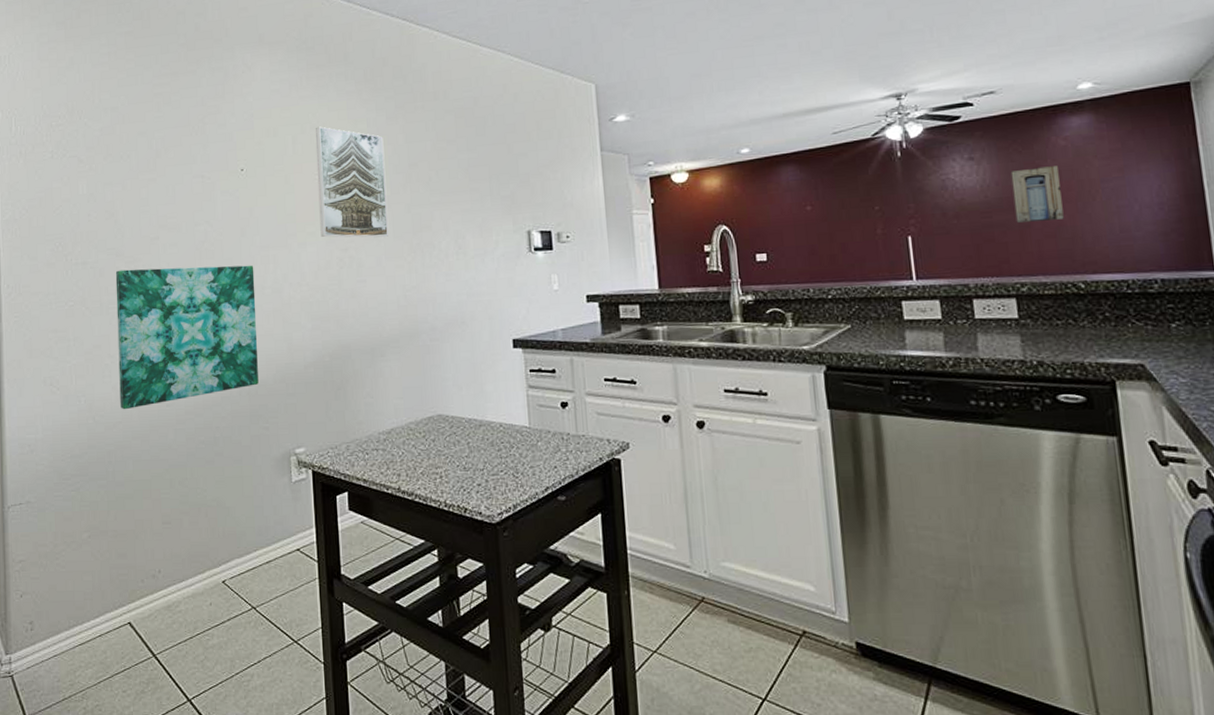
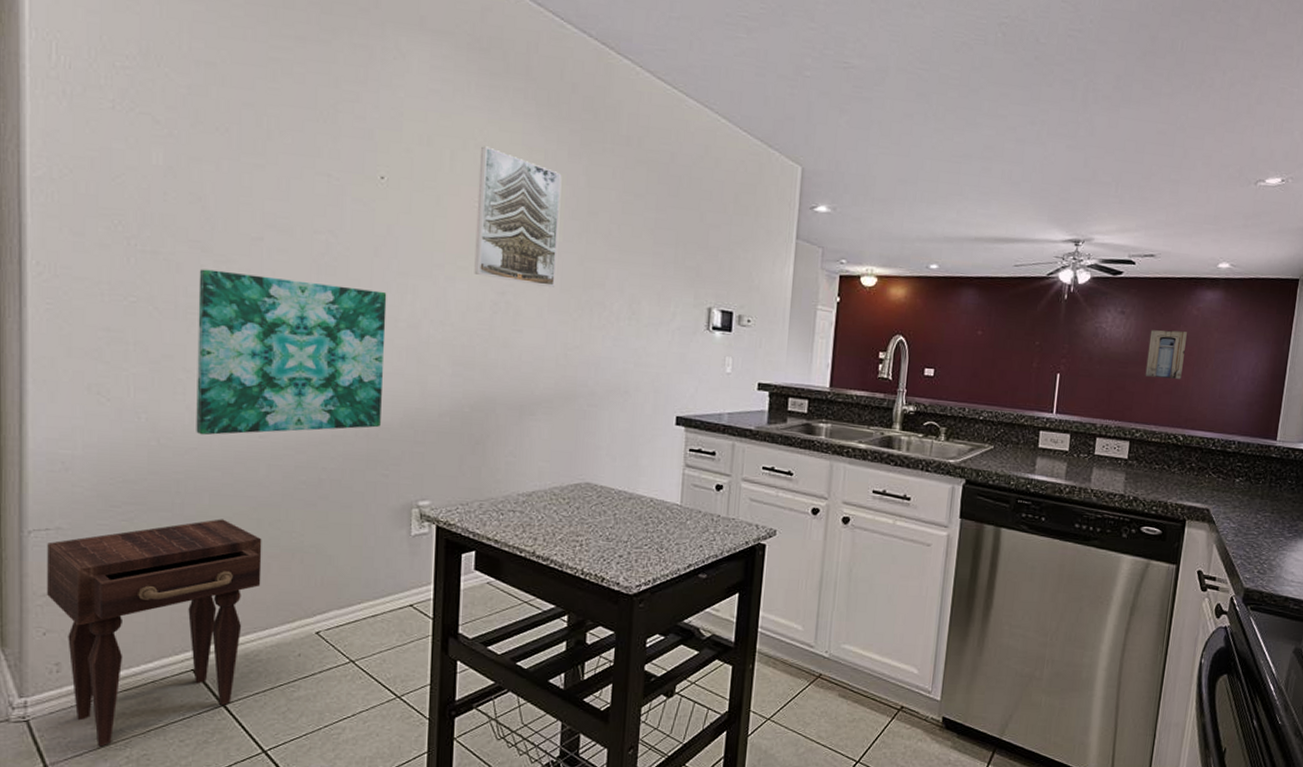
nightstand: none [21,482,176,698] -> present [47,519,262,747]

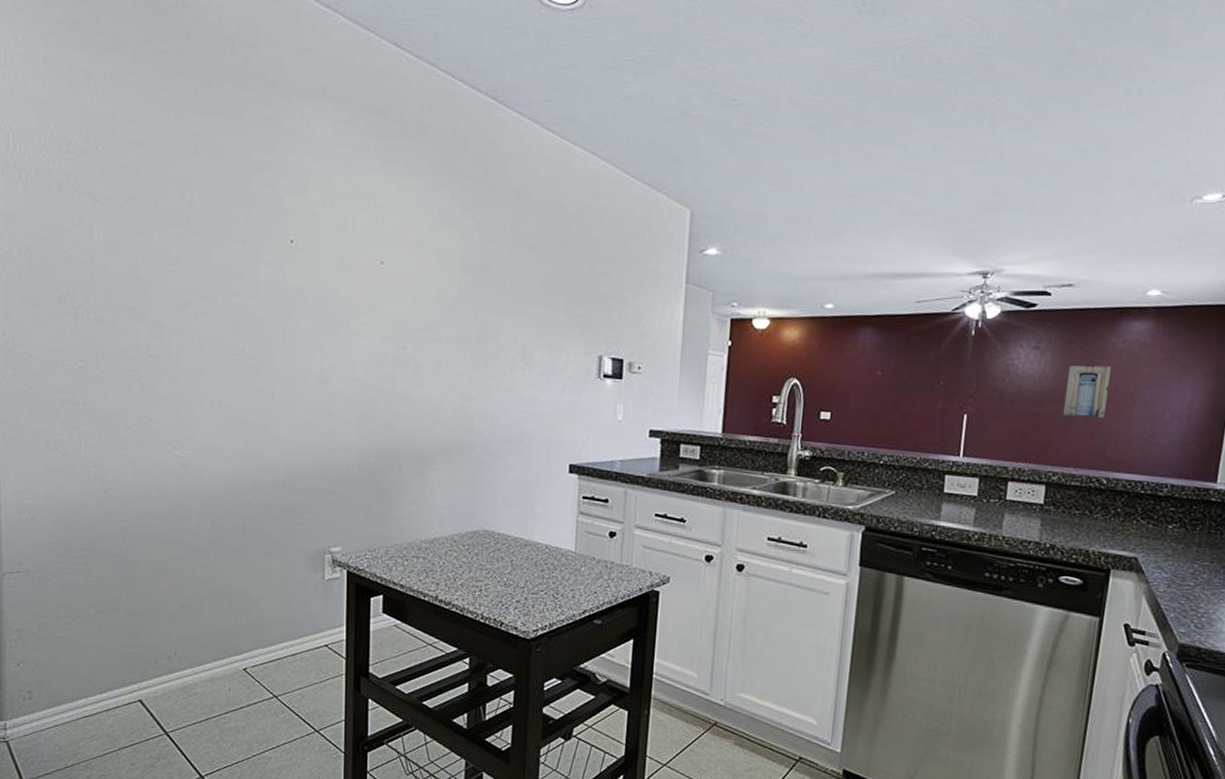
nightstand: present [47,519,262,747] -> none [18,563,195,767]
wall art: present [196,269,387,436] -> none [136,334,298,487]
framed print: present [474,146,562,287] -> none [376,206,456,340]

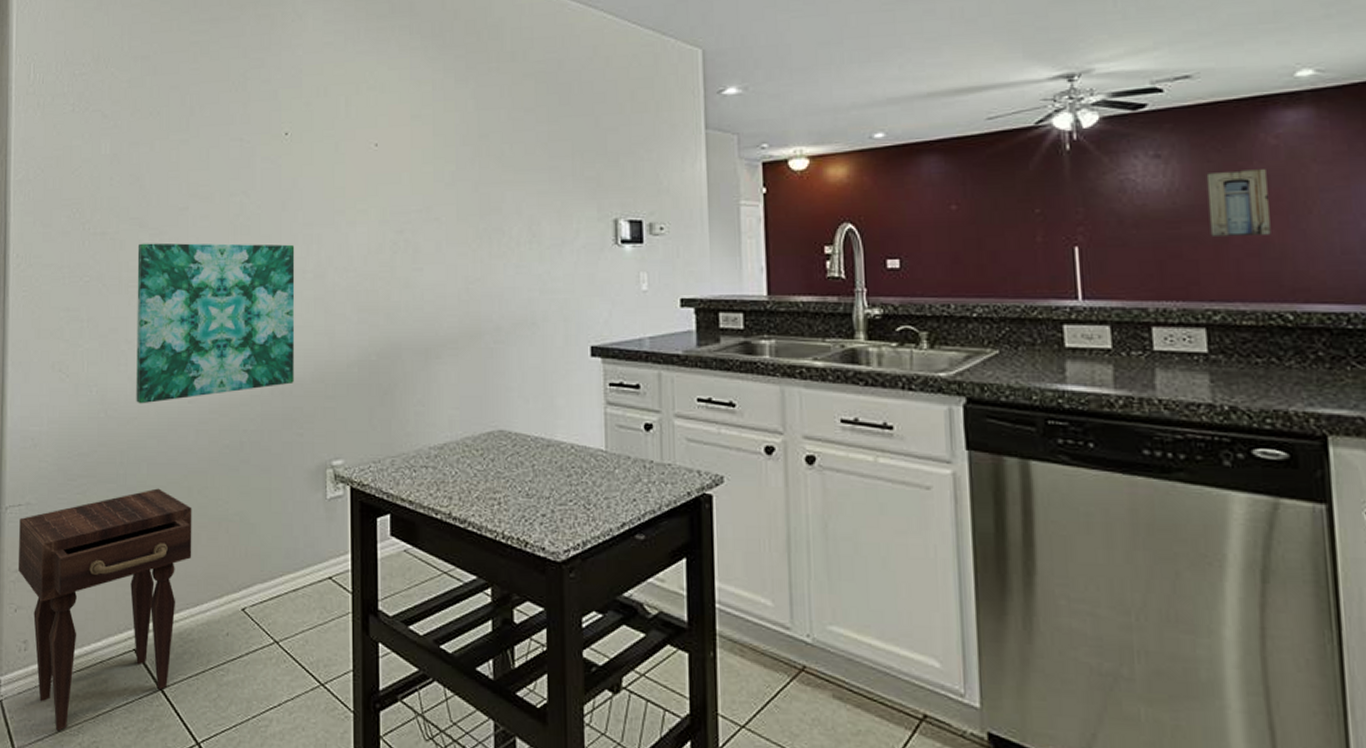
nightstand: none [18,563,195,767] -> present [19,488,192,731]
wall art: none [136,334,298,487] -> present [136,243,295,404]

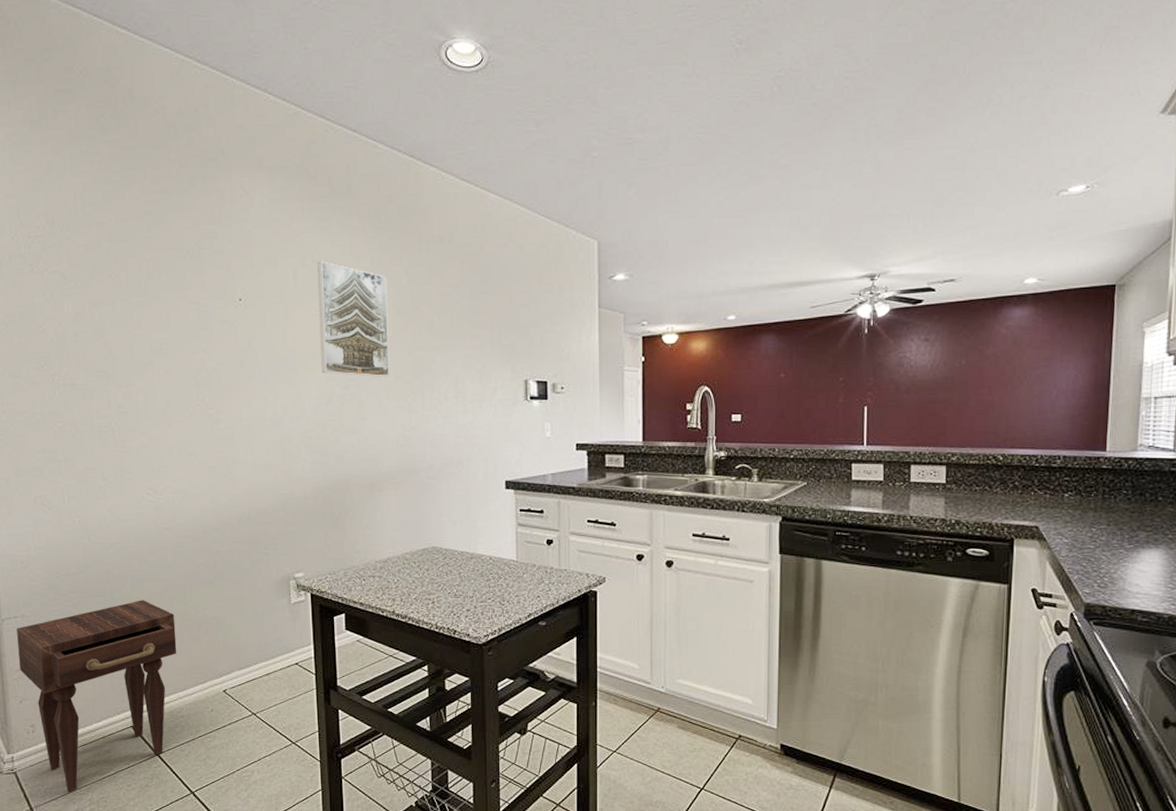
wall art: present [136,243,295,404] -> none [107,393,258,532]
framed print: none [372,87,452,219] -> present [318,261,389,377]
wall art: present [1206,169,1271,236] -> none [956,352,997,400]

